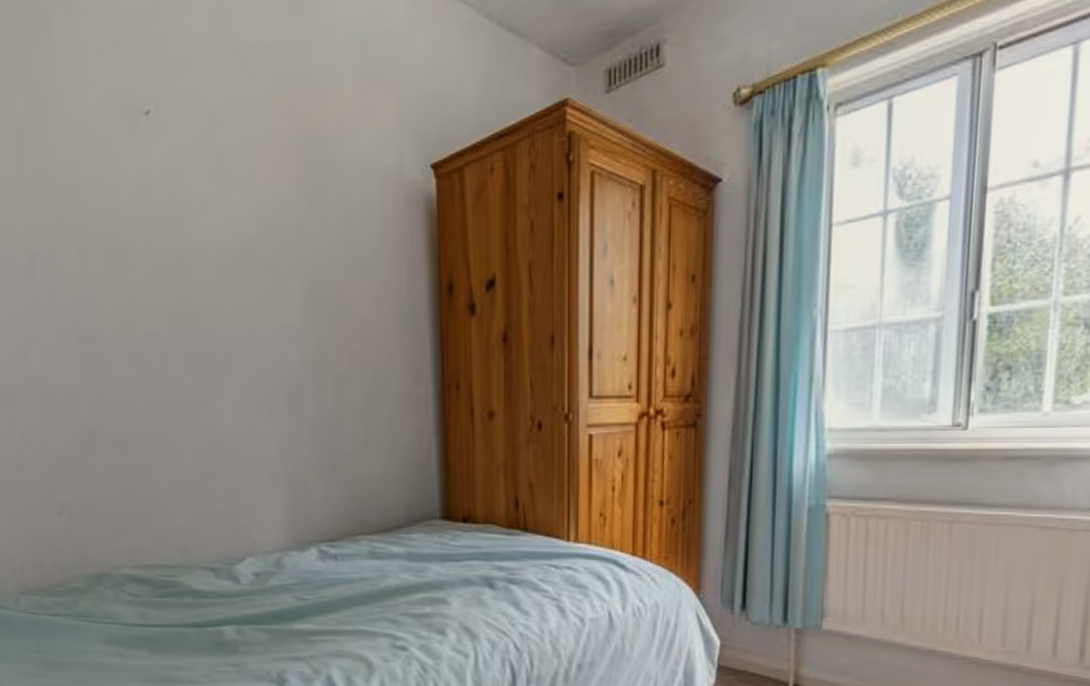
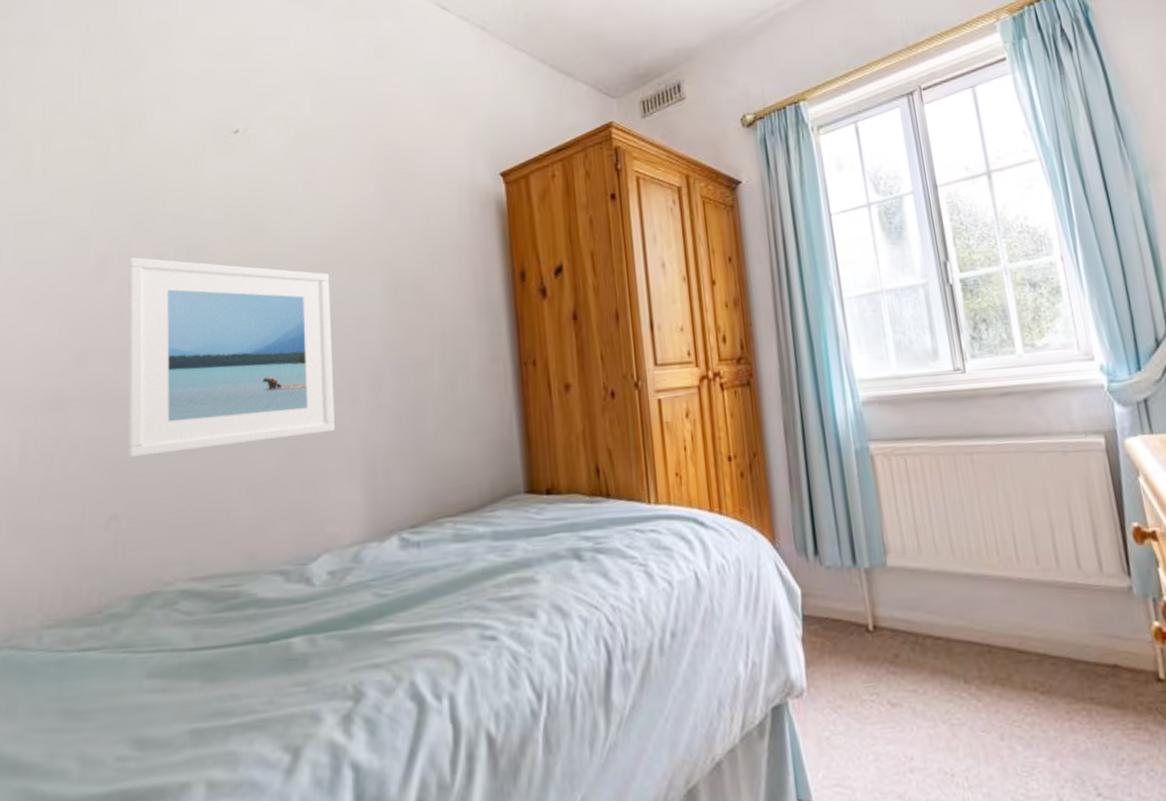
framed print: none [54,254,256,454] -> present [127,257,335,458]

